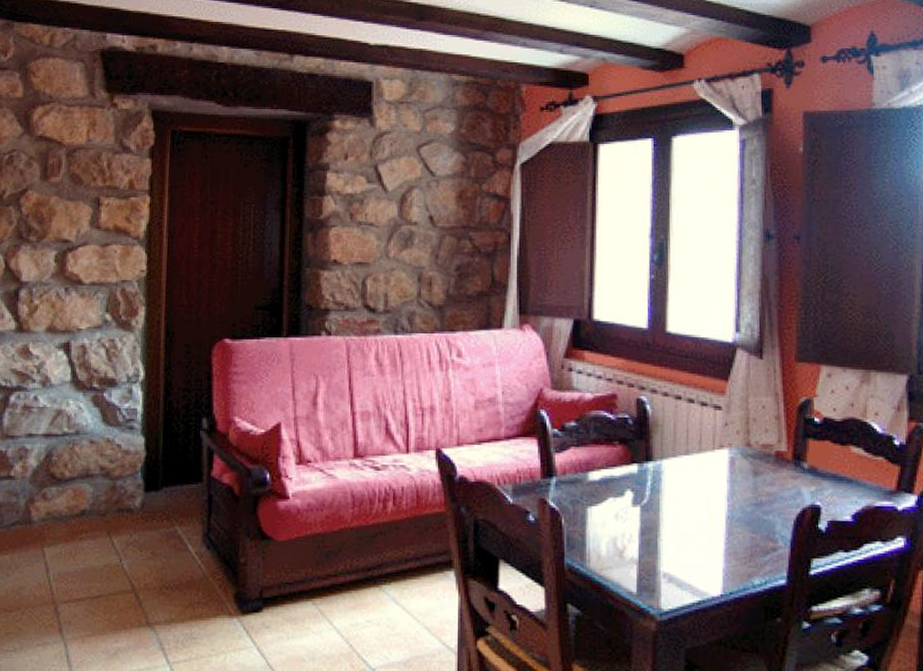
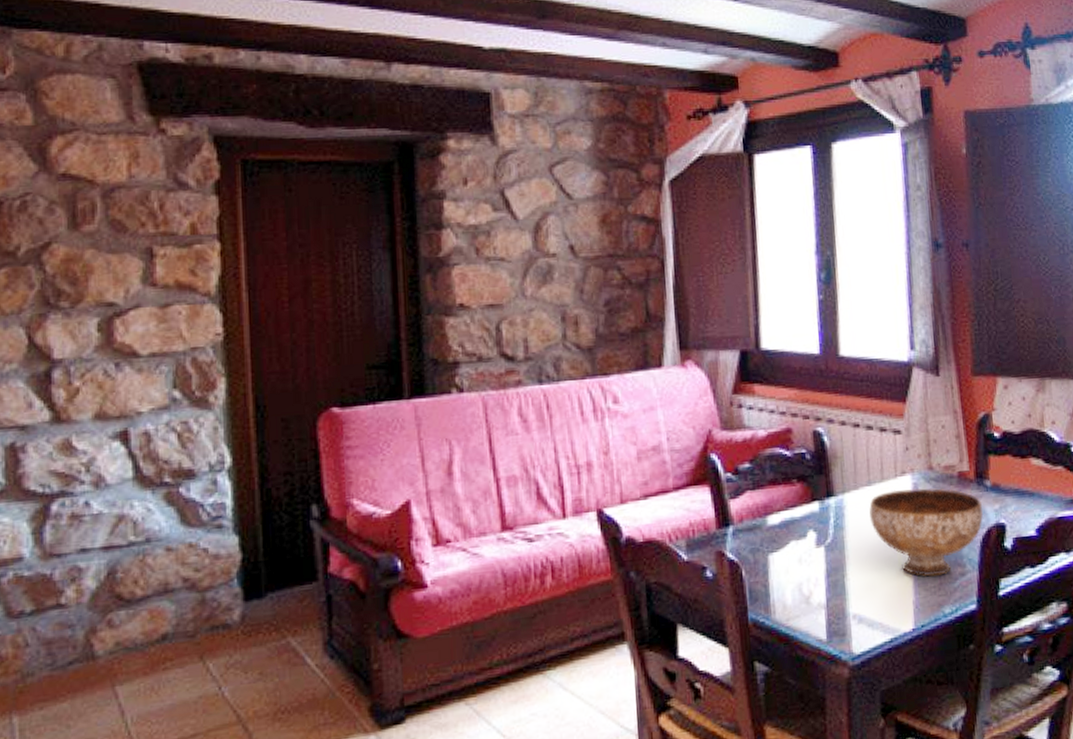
bowl: none [686,461,799,548] -> present [869,487,984,577]

